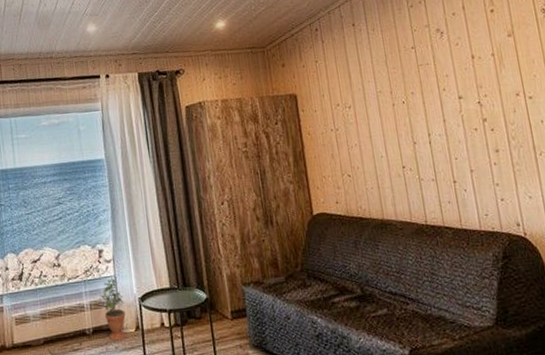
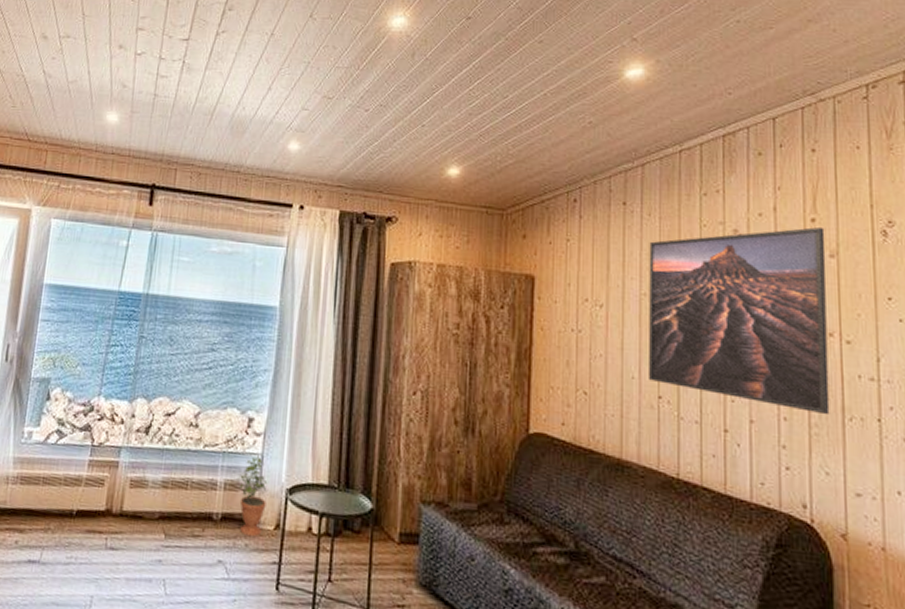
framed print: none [377,15,526,157] -> present [649,227,830,416]

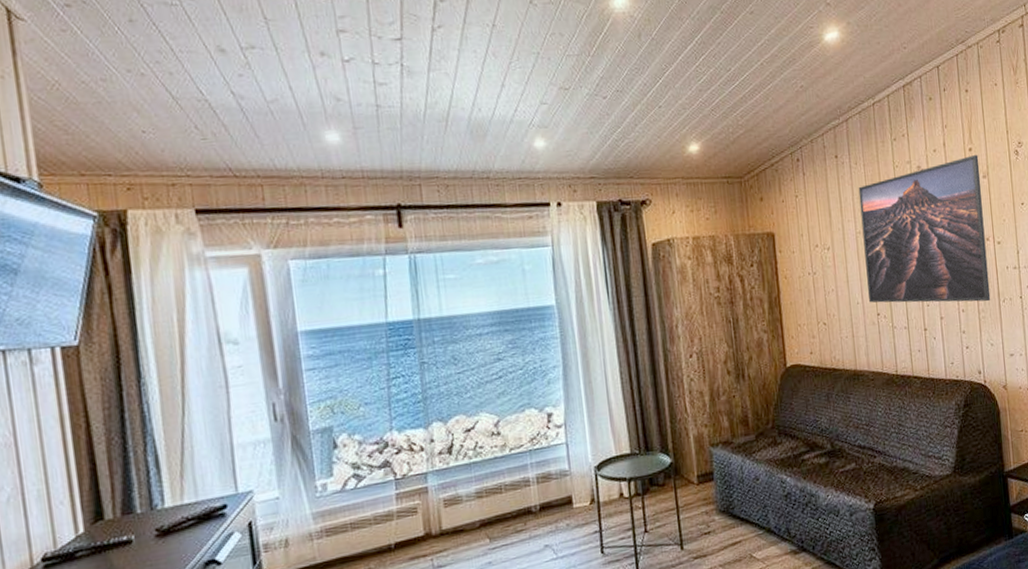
potted plant: present [237,453,268,537] -> none [547,444,580,517]

